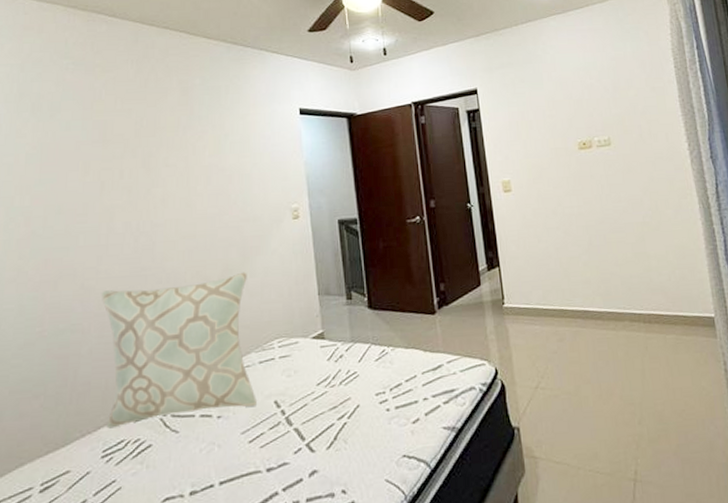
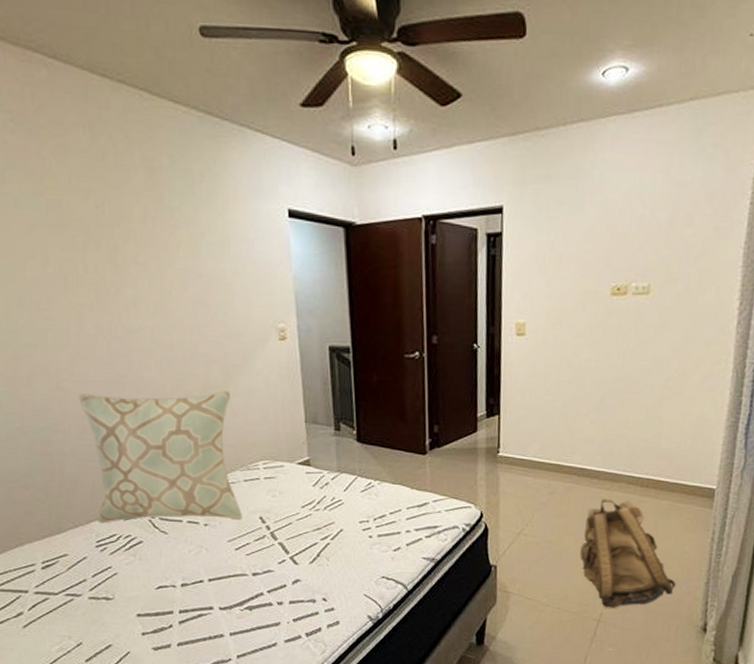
backpack: none [598,338,704,464] -> present [580,499,676,608]

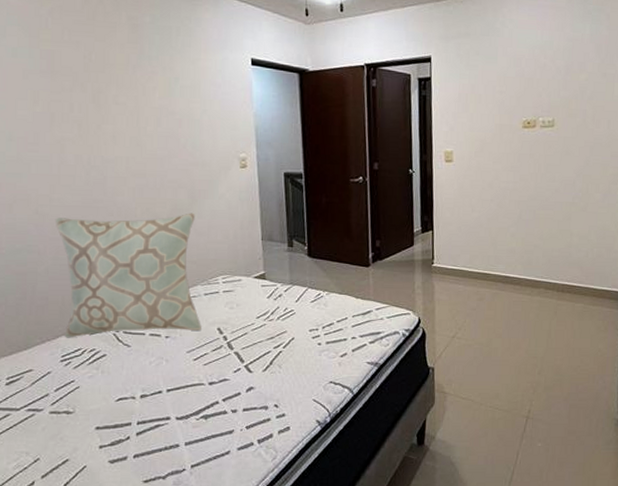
backpack: present [580,499,676,608] -> none [507,303,594,405]

